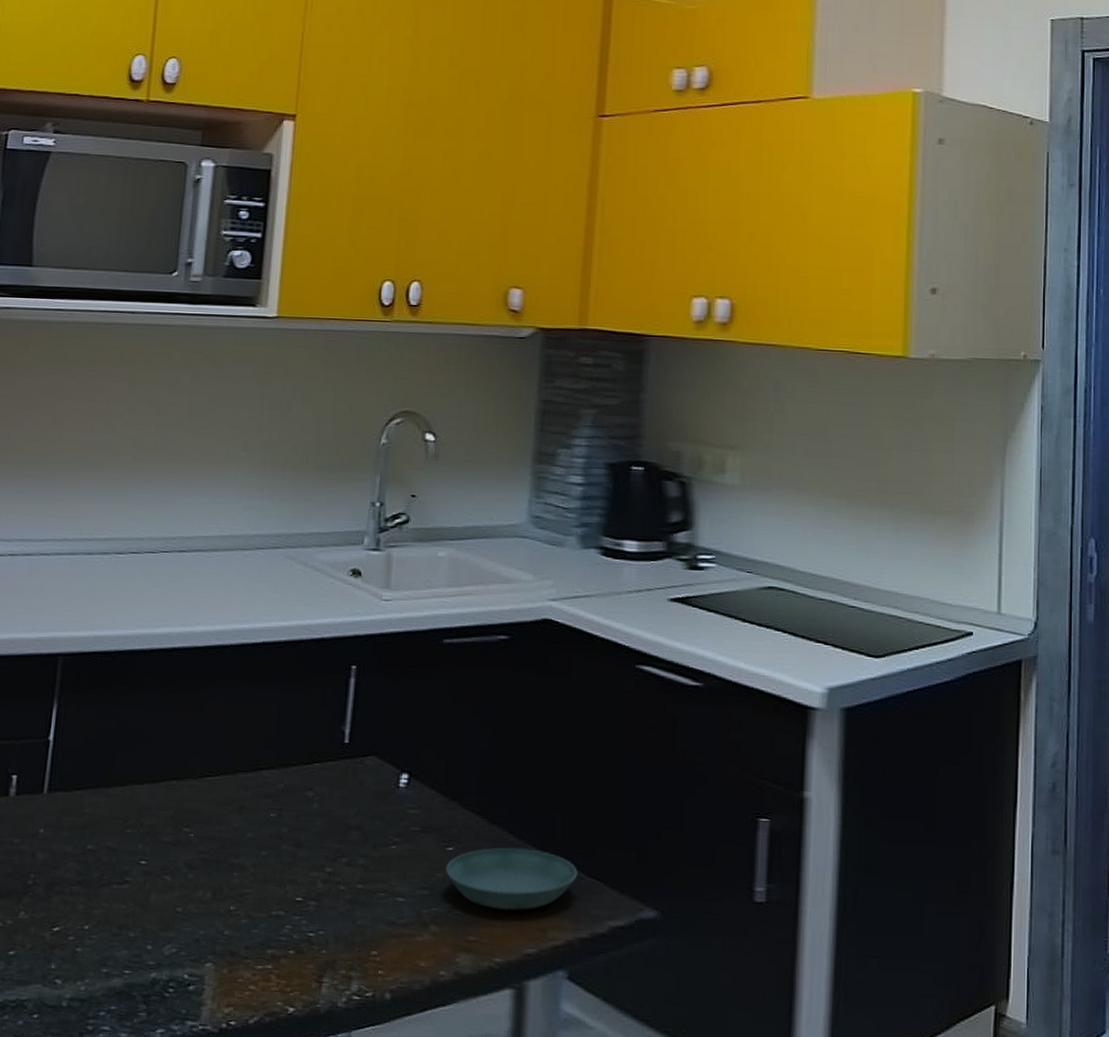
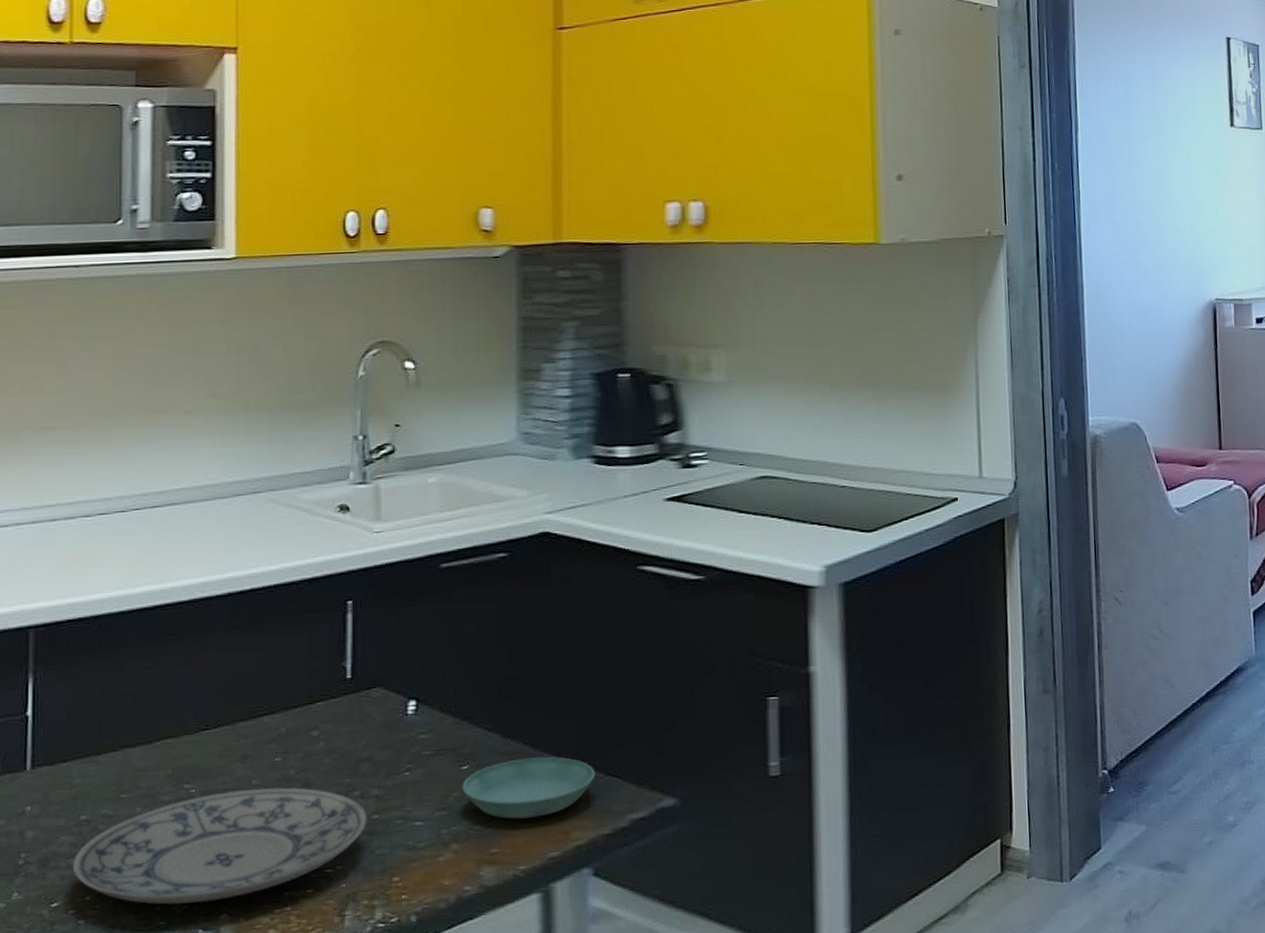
plate: none [75,840,353,948] -> present [72,787,368,905]

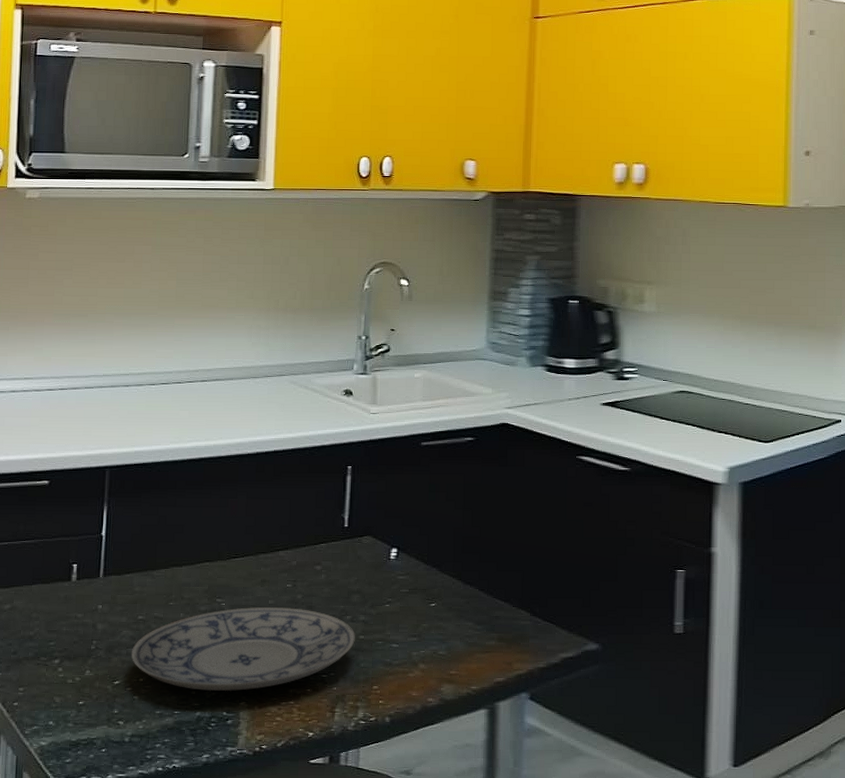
saucer: present [462,756,595,819] -> none [430,601,535,649]

